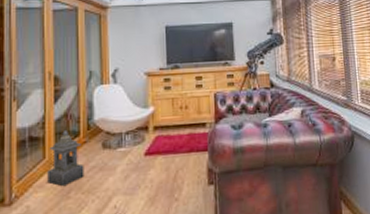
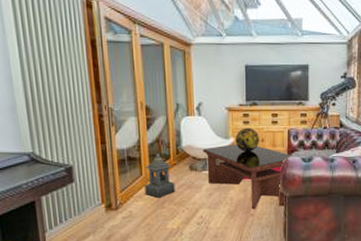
coffee table: none [118,113,219,191] -> present [202,144,291,209]
decorative globe: none [155,93,184,123] -> present [235,128,260,152]

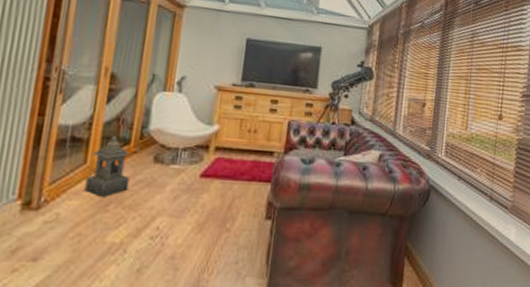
coffee table: present [202,144,291,209] -> none [175,132,289,221]
decorative globe: present [235,128,260,152] -> none [220,113,253,145]

